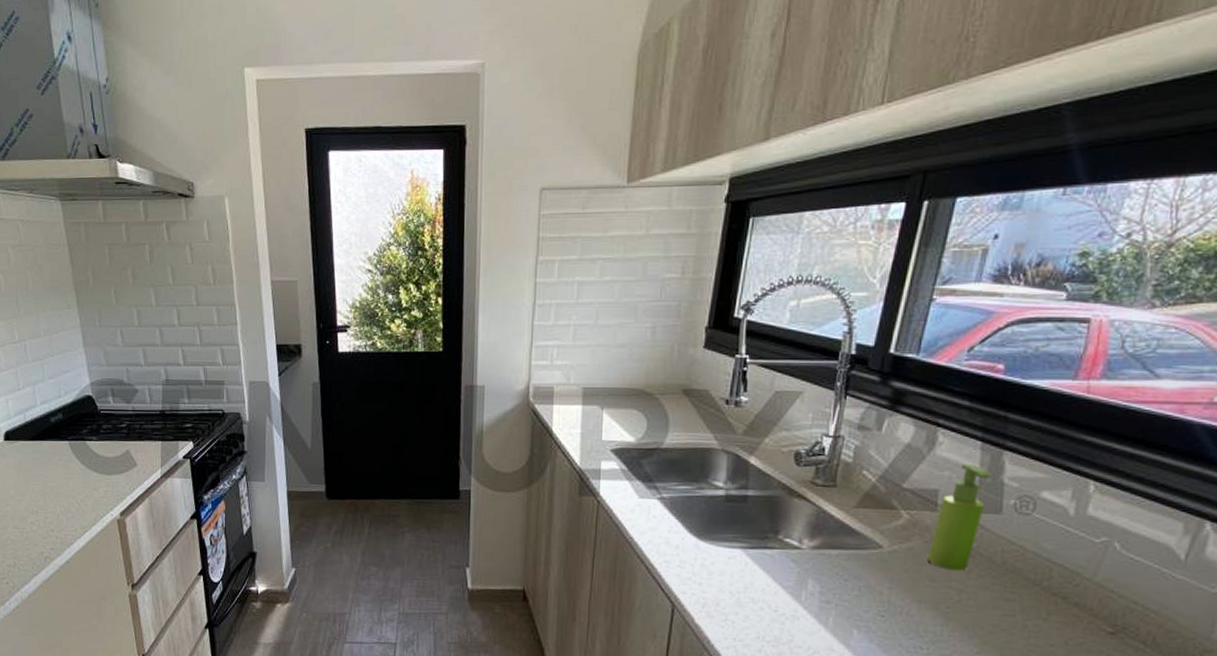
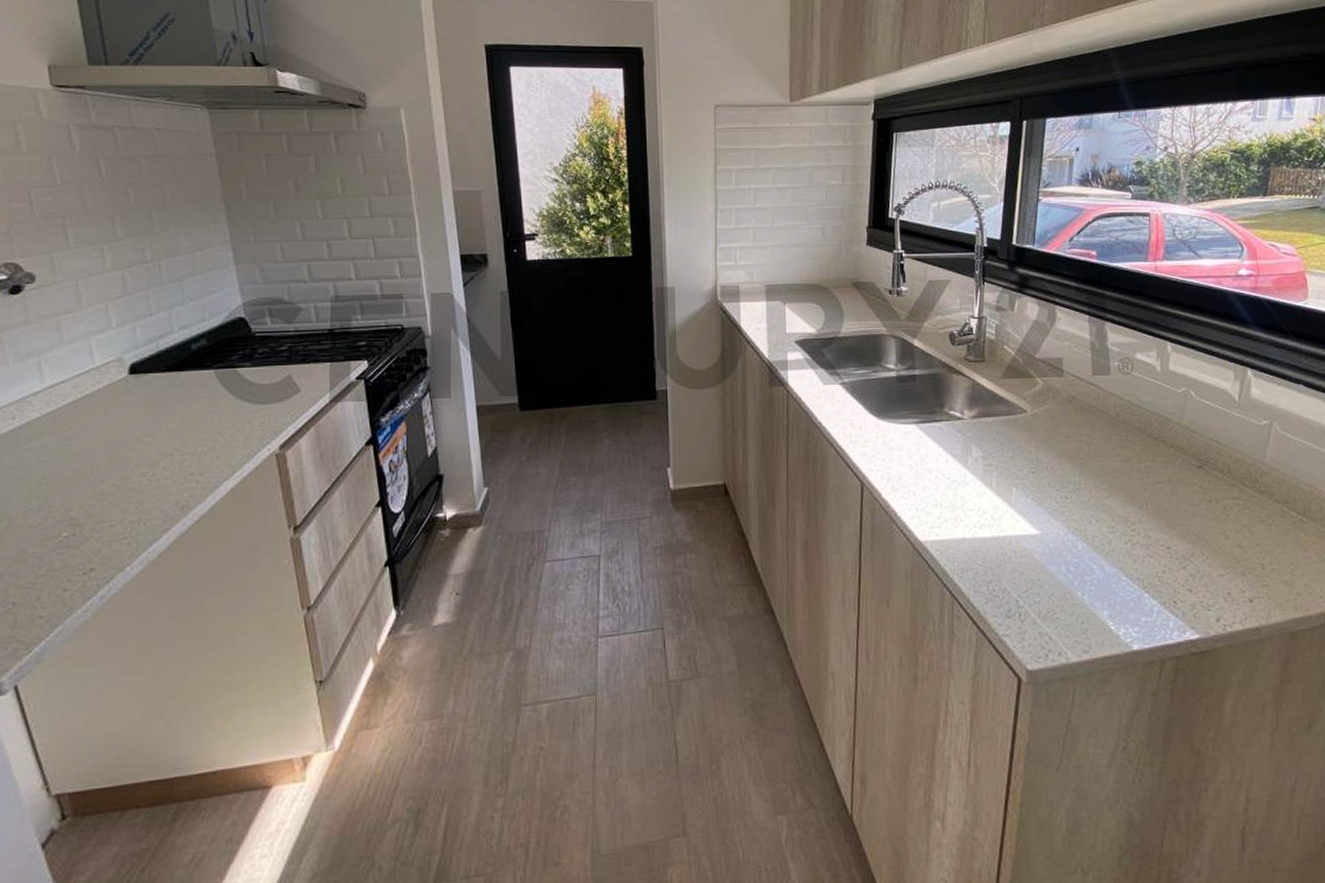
soap dispenser: present [927,465,993,571] -> none [1061,335,1100,427]

